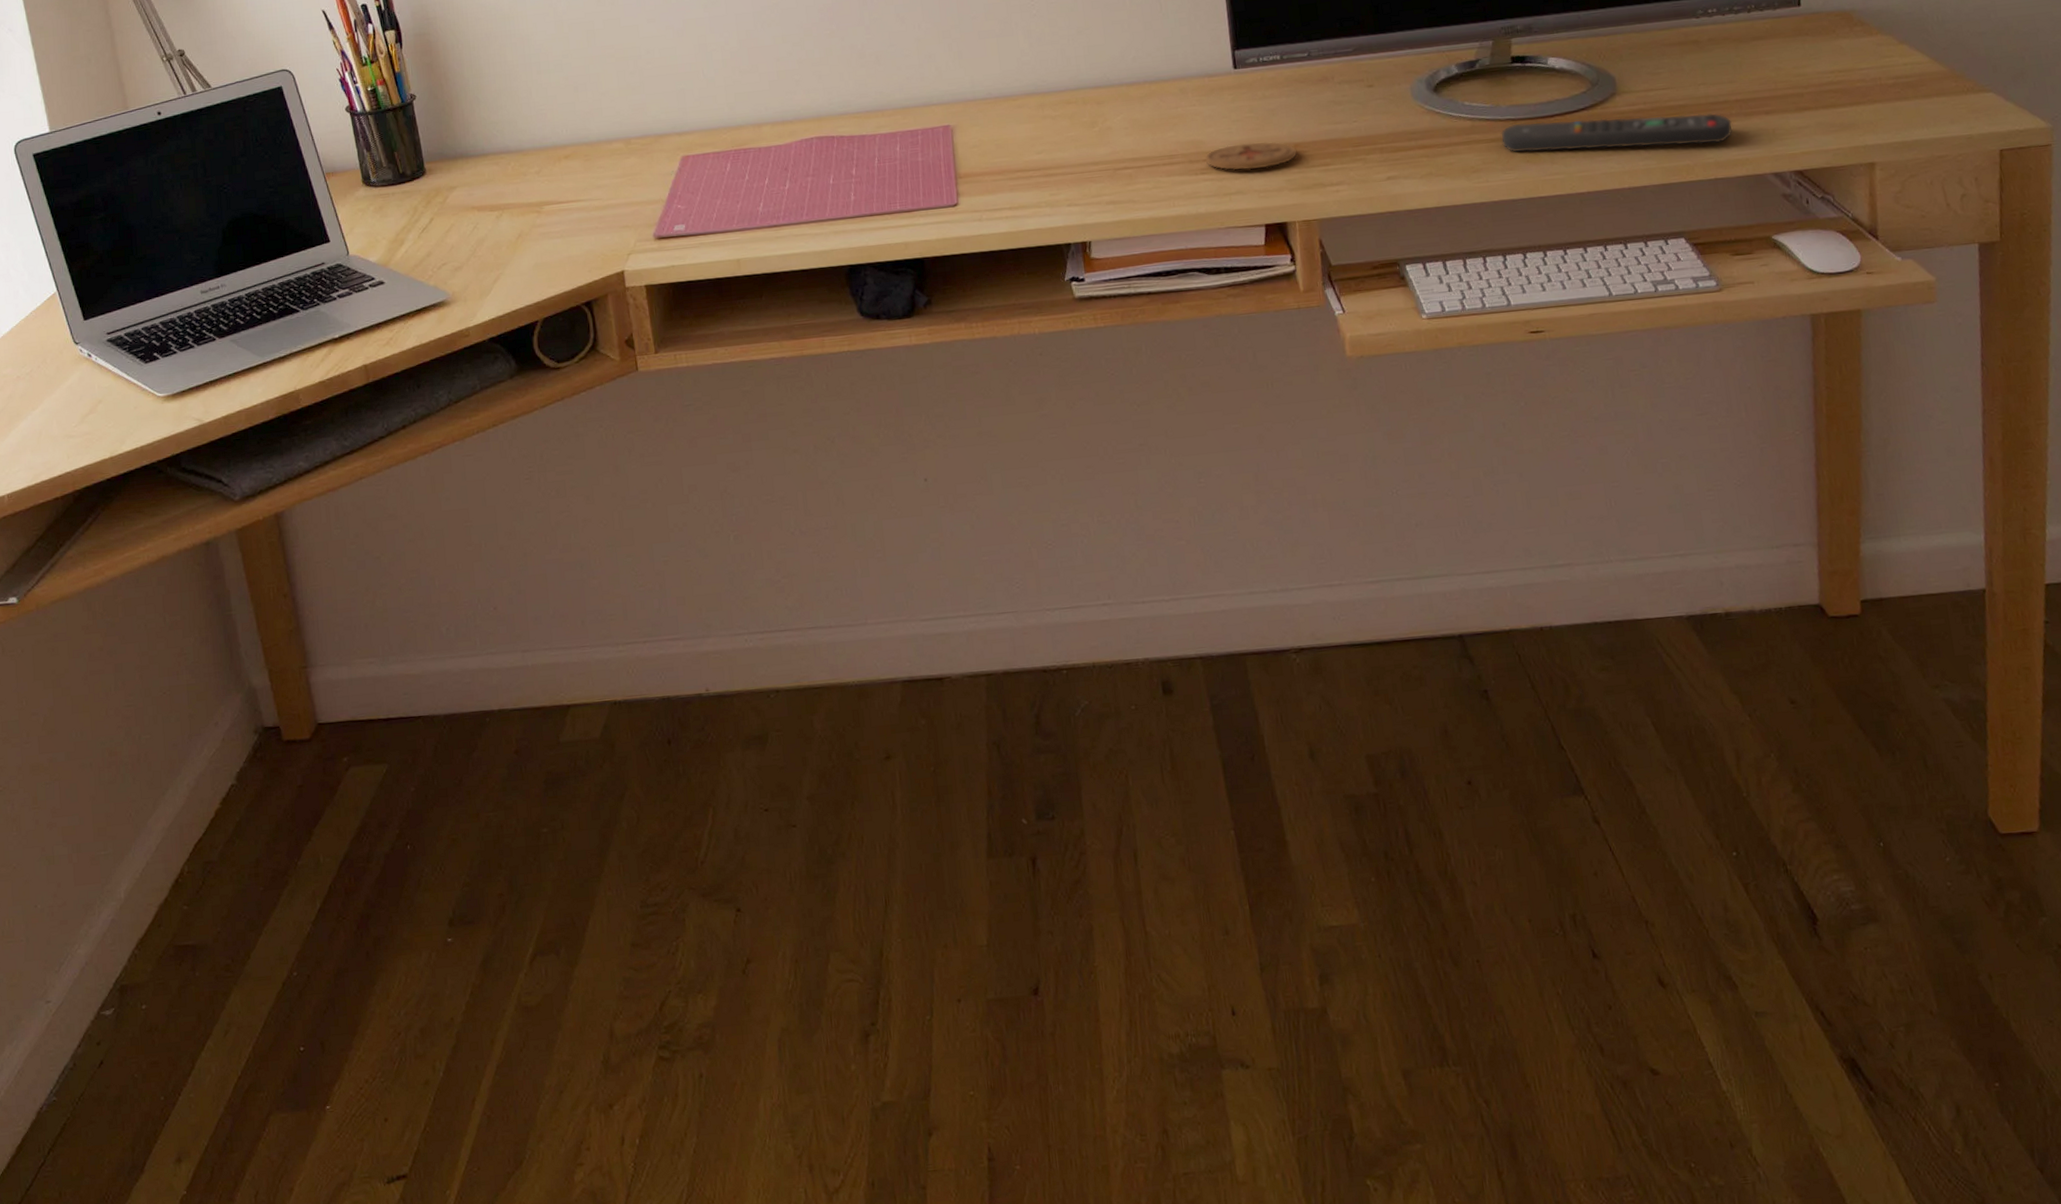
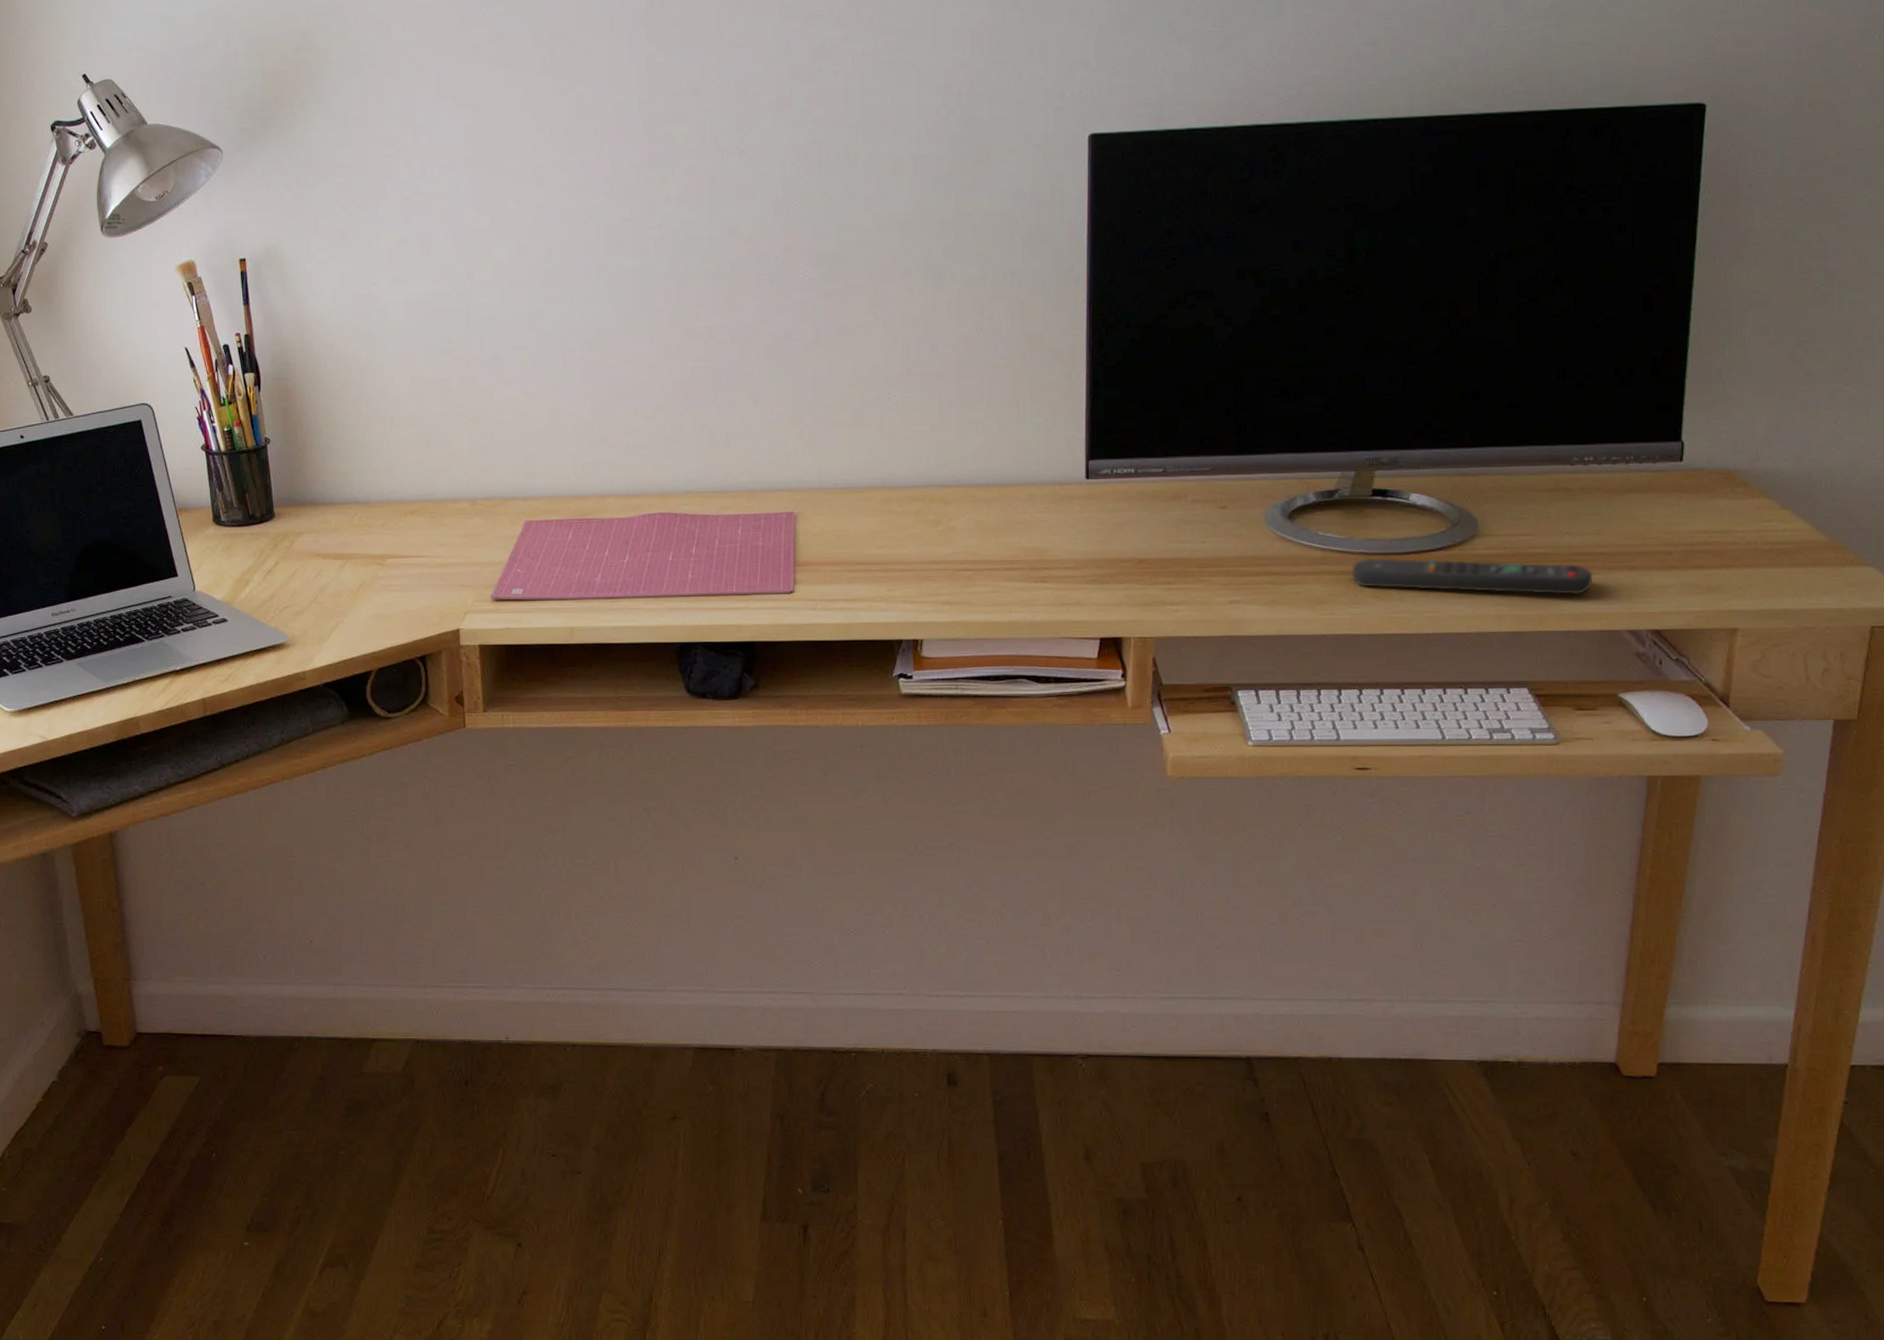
coaster: present [1204,141,1297,171] -> none [1046,555,1141,582]

